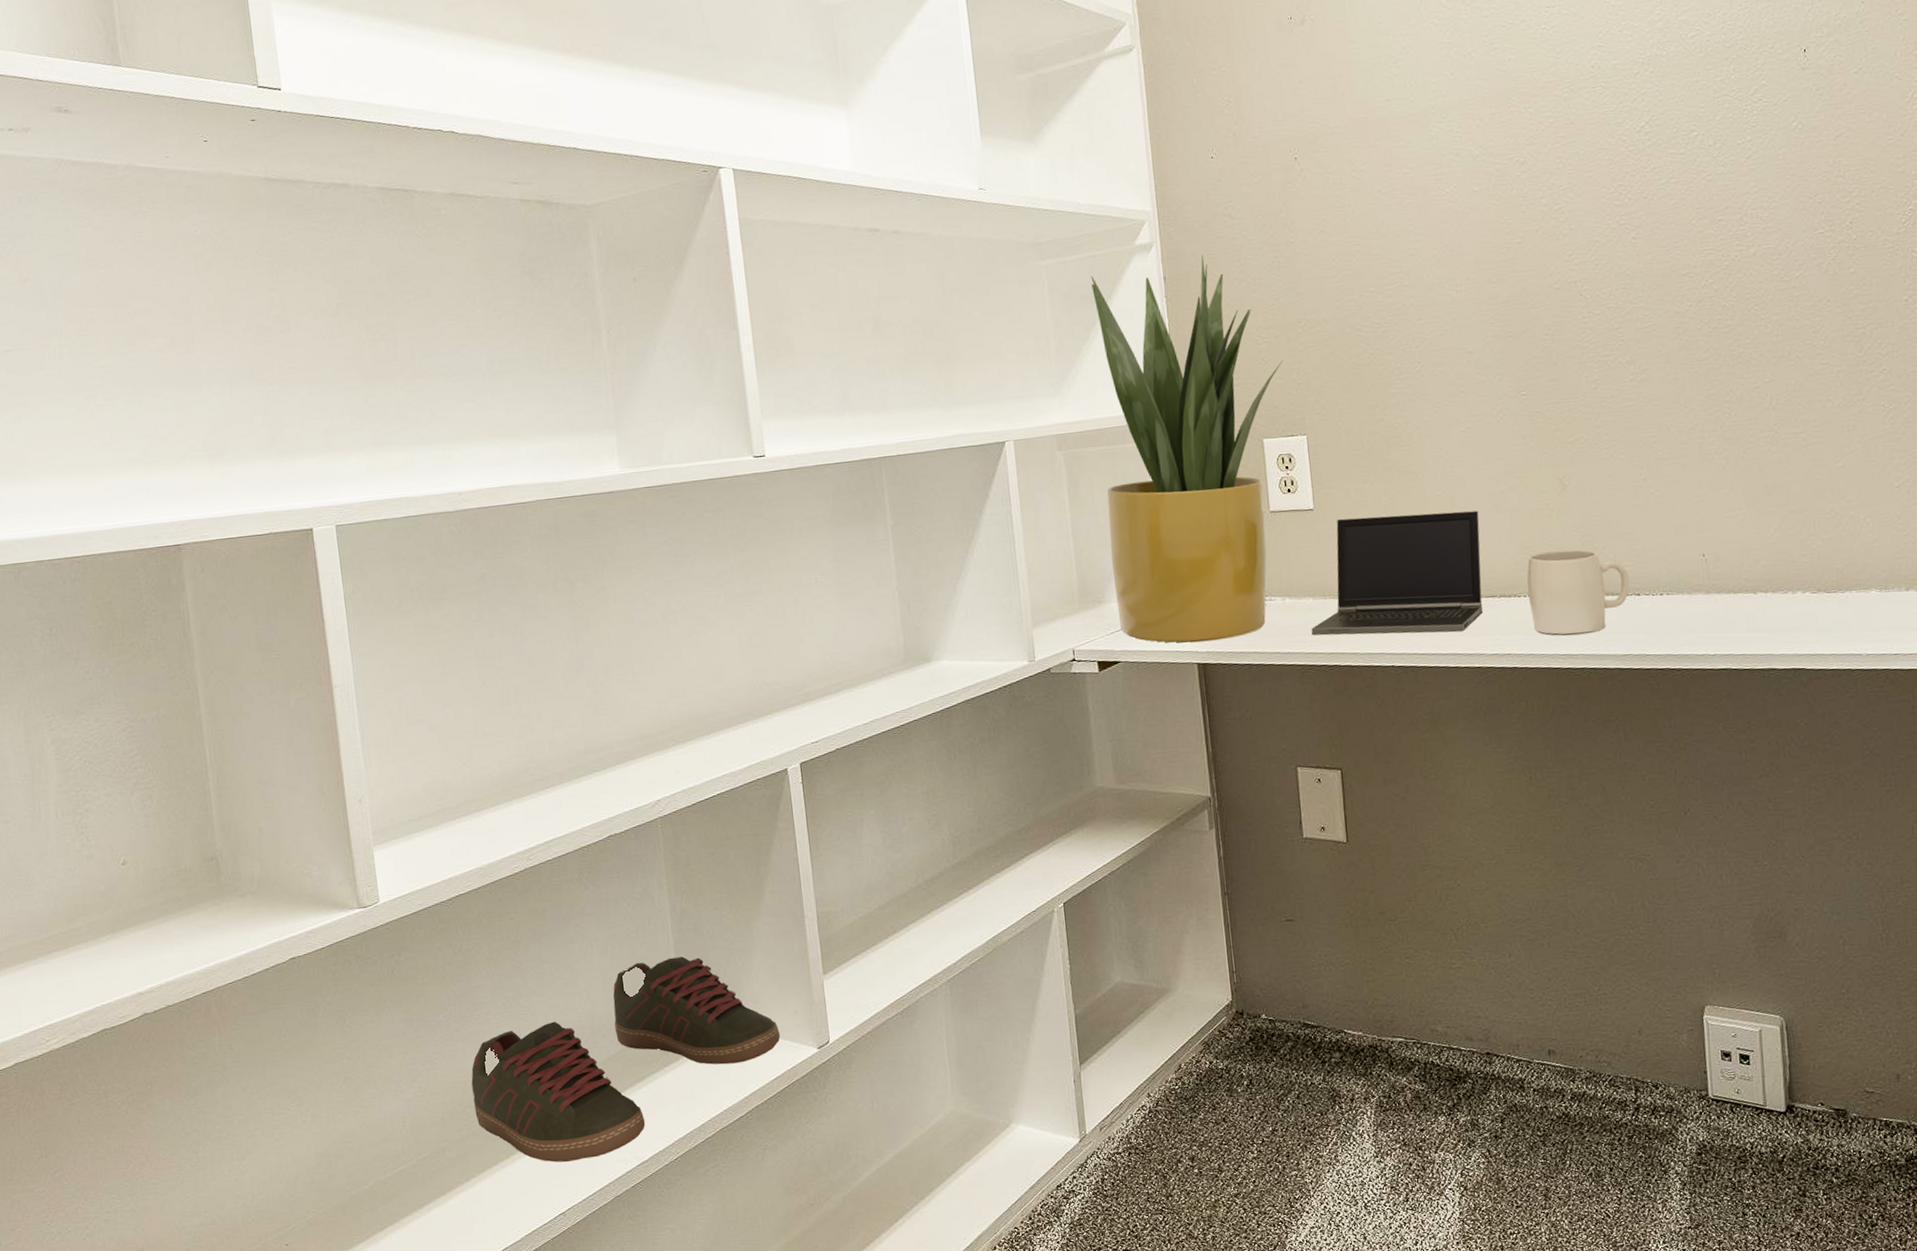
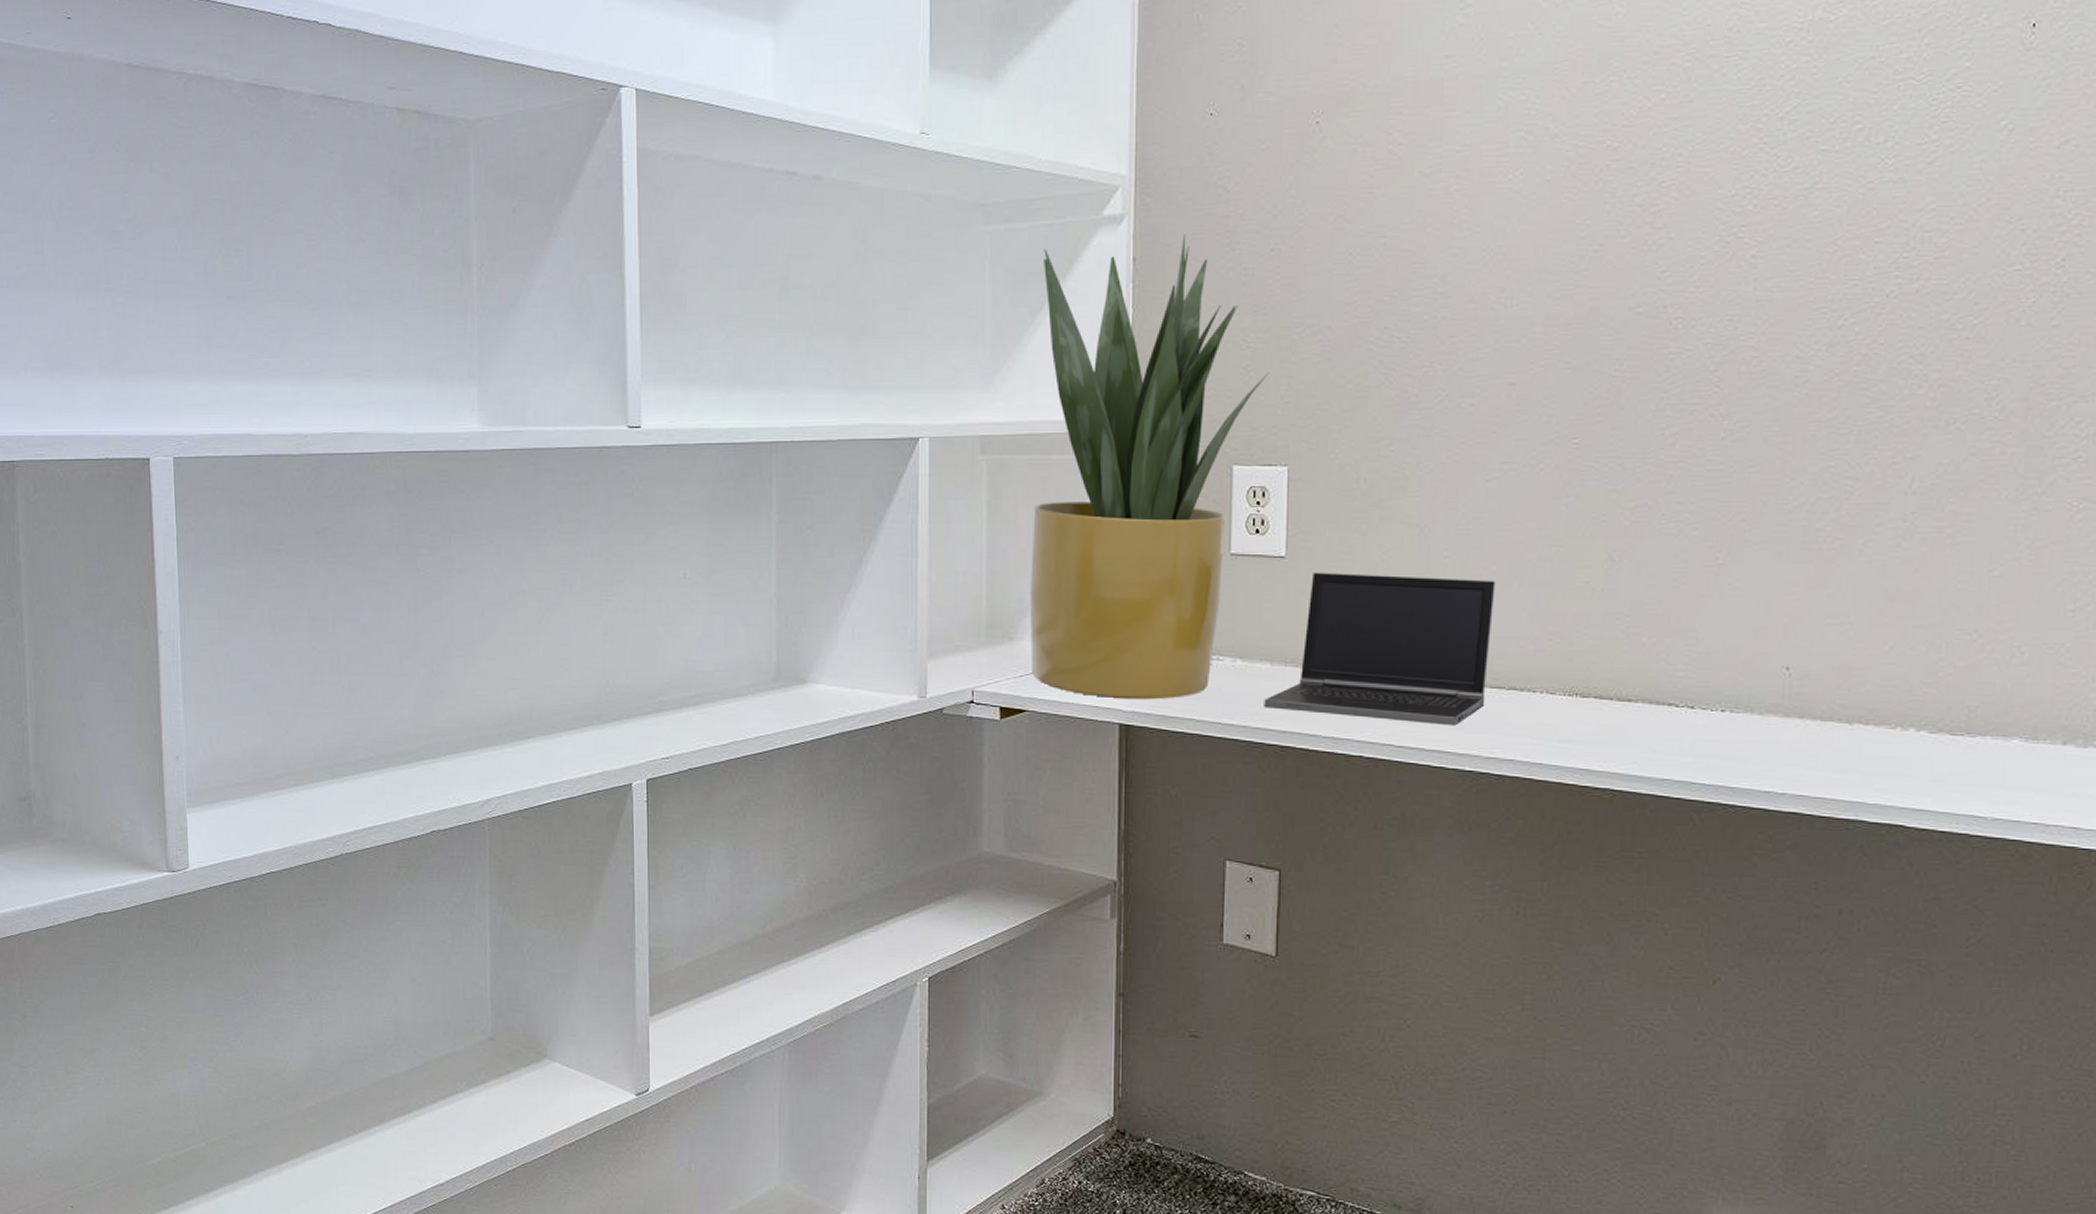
shoe: present [471,956,781,1163] -> none [268,972,597,1172]
mug: present [1526,549,1630,636] -> none [1545,640,1682,748]

